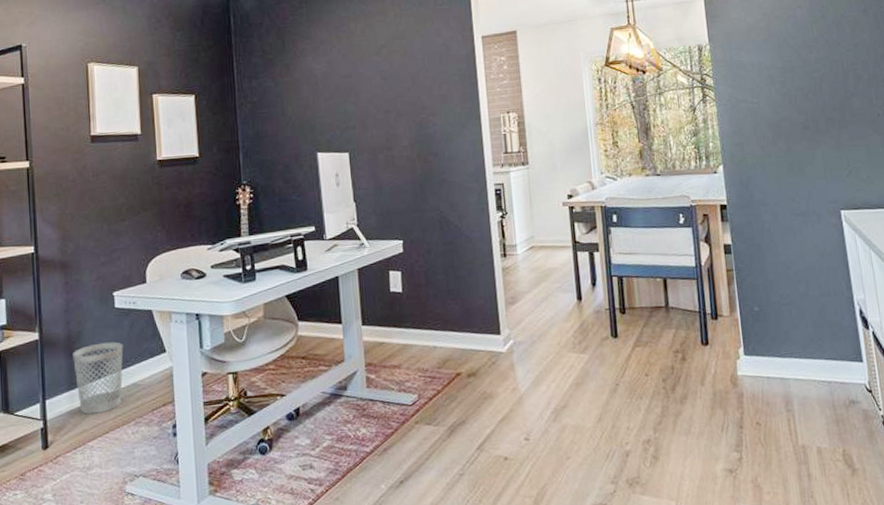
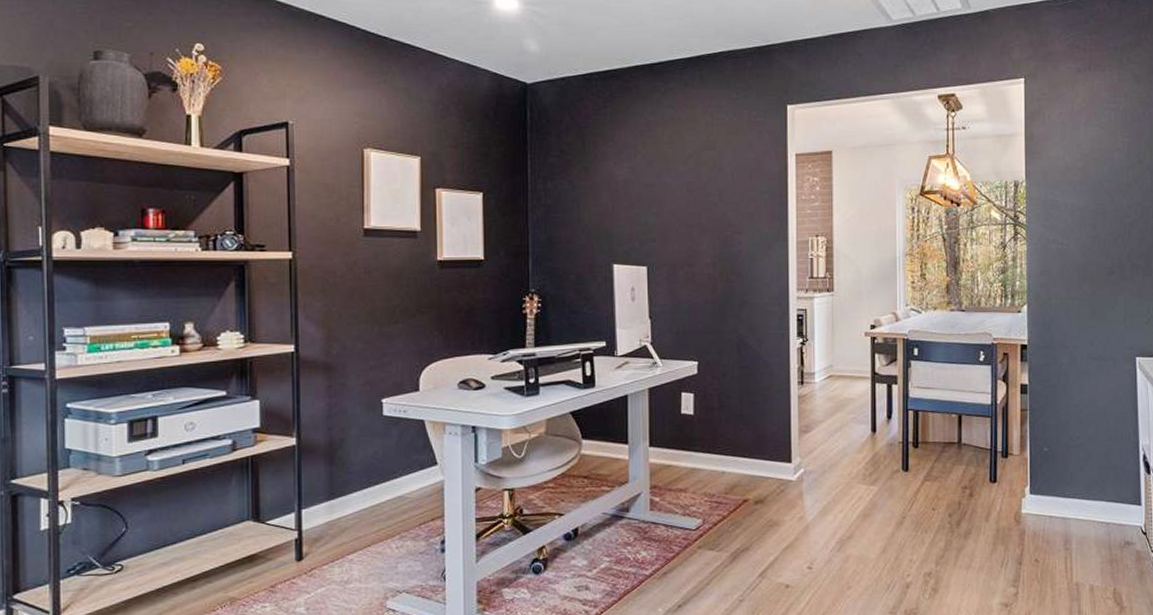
wastebasket: present [73,341,123,415] -> none [334,451,390,526]

